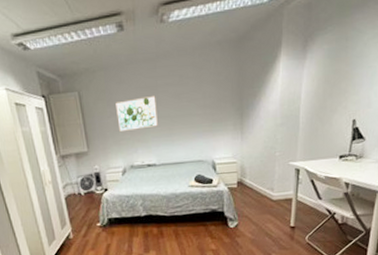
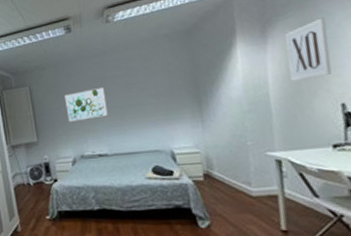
wall art: none [320,35,356,97] -> present [285,17,332,81]

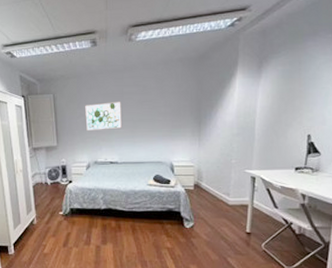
wall art: present [285,17,332,81] -> none [274,60,309,112]

